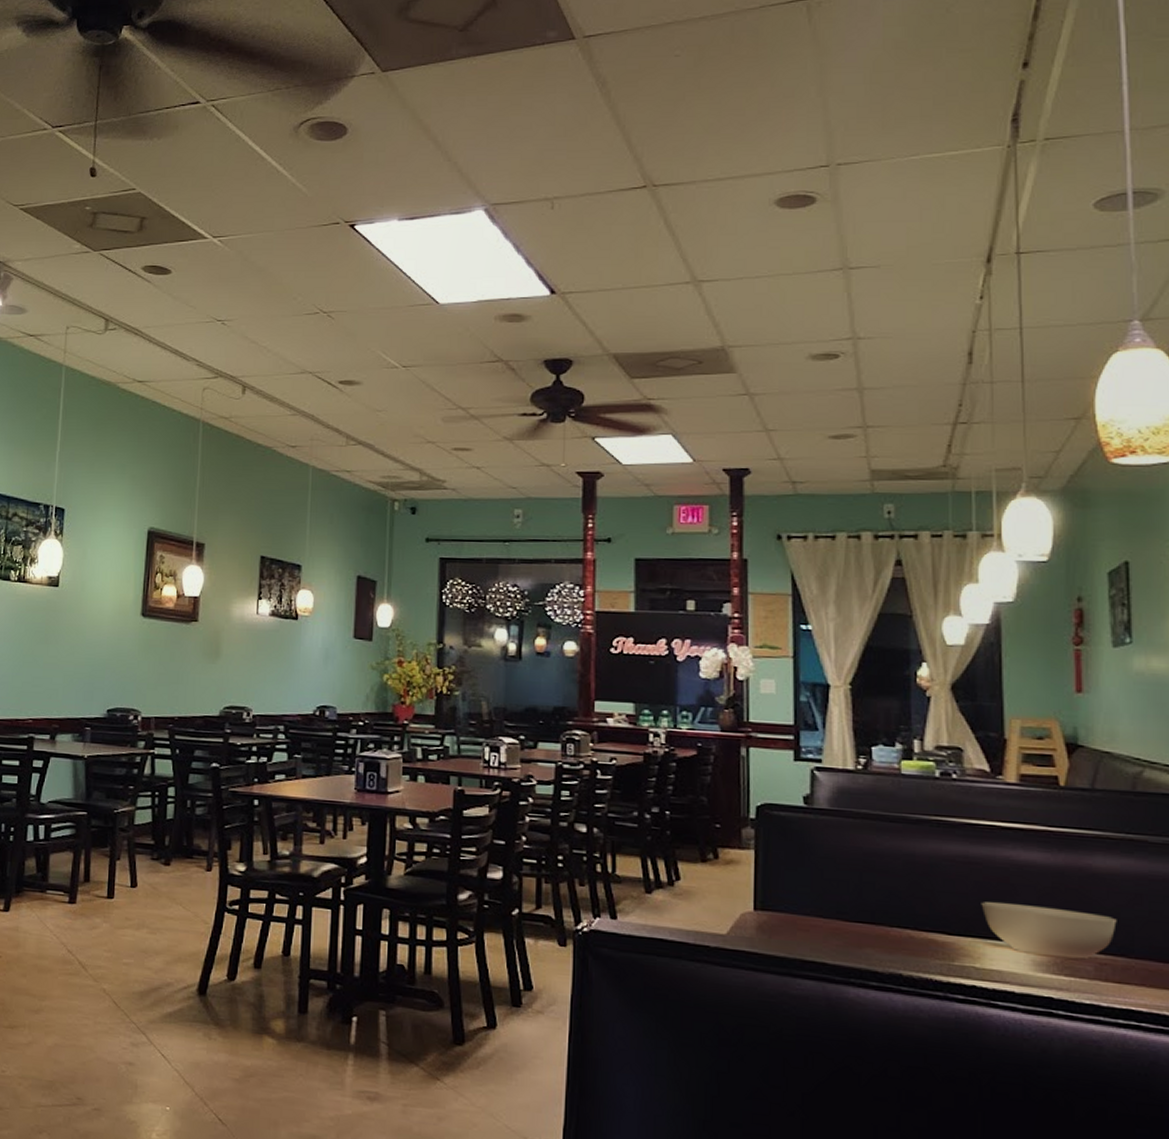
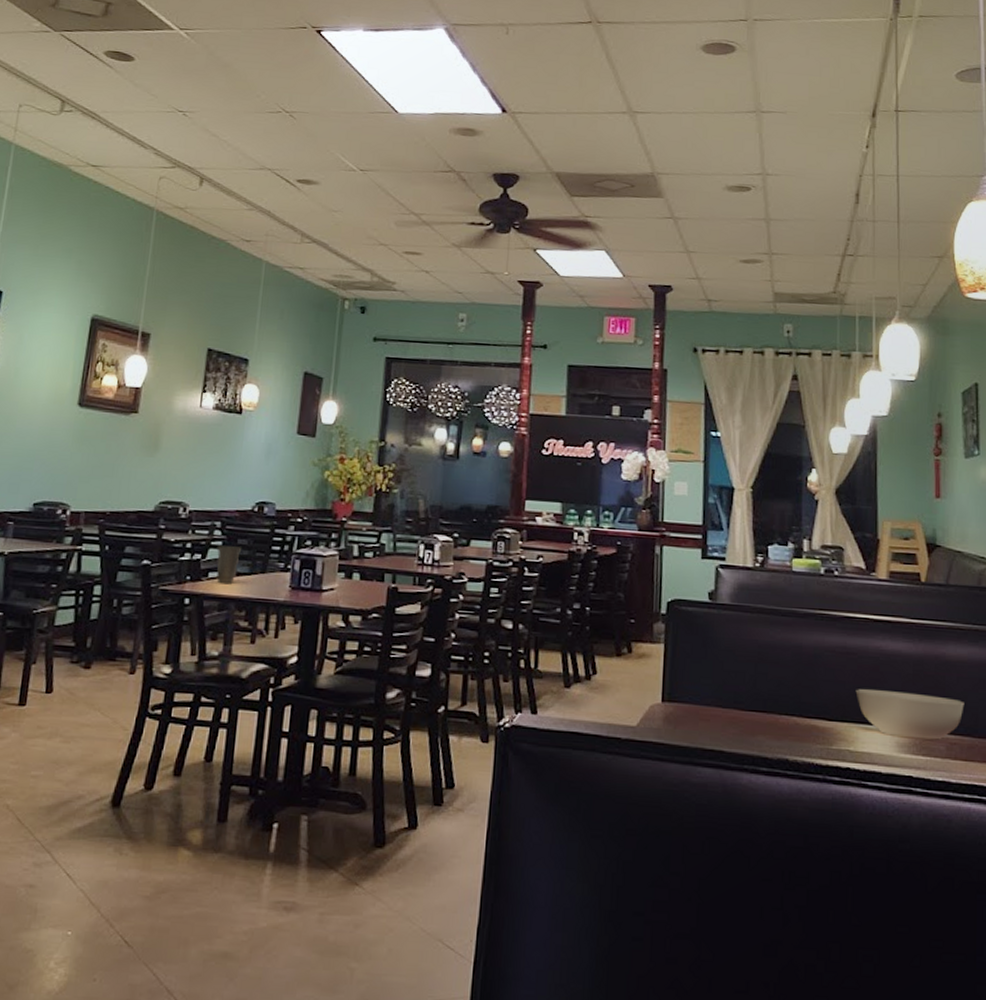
cup: none [281,749,307,787] -> present [216,545,243,585]

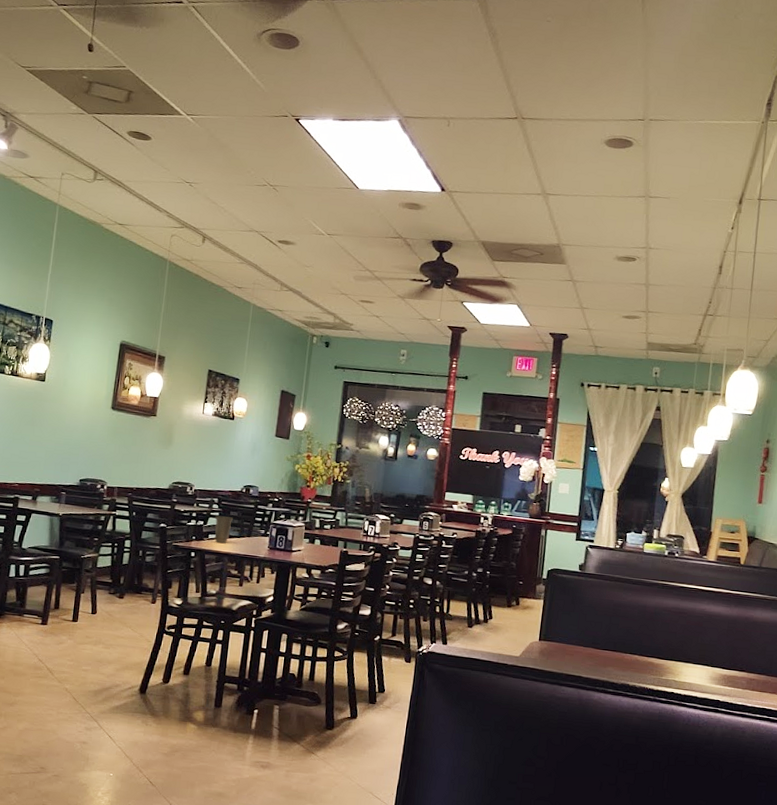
bowl: present [855,689,965,742] -> none [683,638,764,678]

